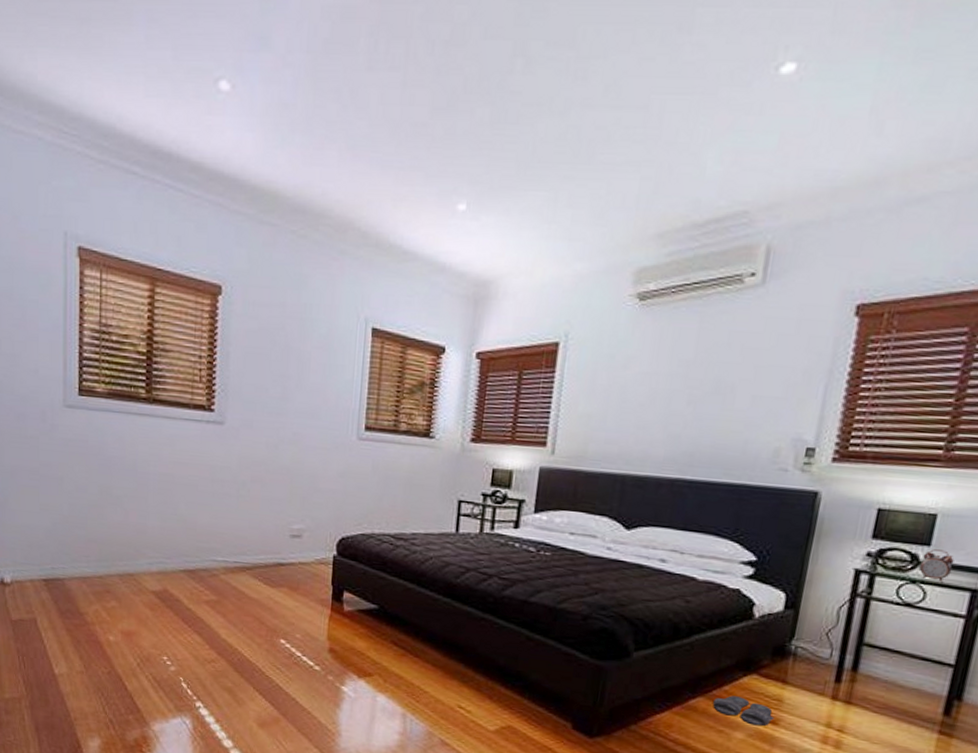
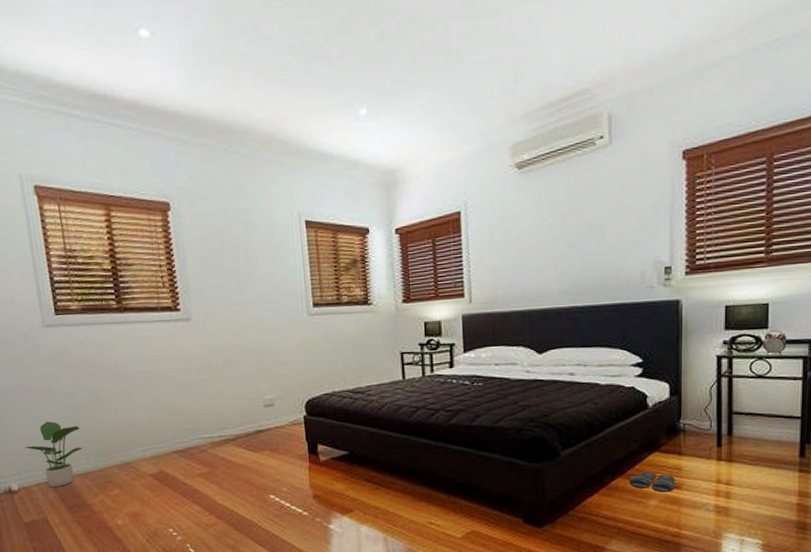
potted plant: none [24,513,85,588] -> present [24,422,83,487]

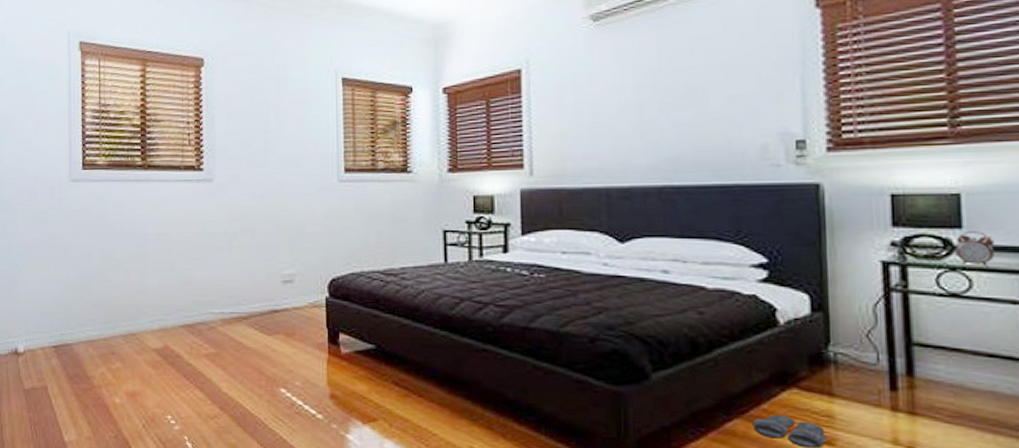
potted plant: present [24,422,83,487] -> none [36,281,91,353]

